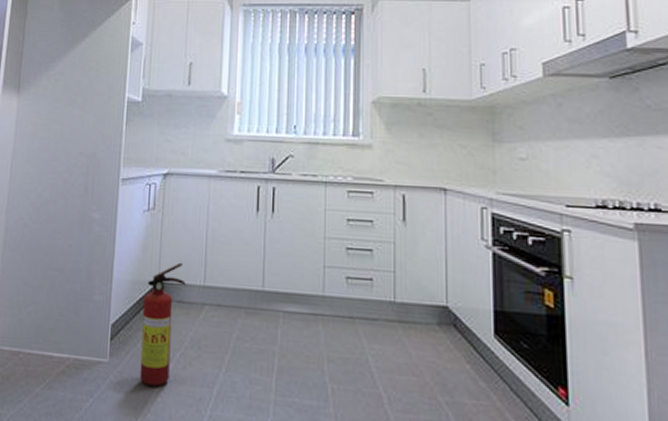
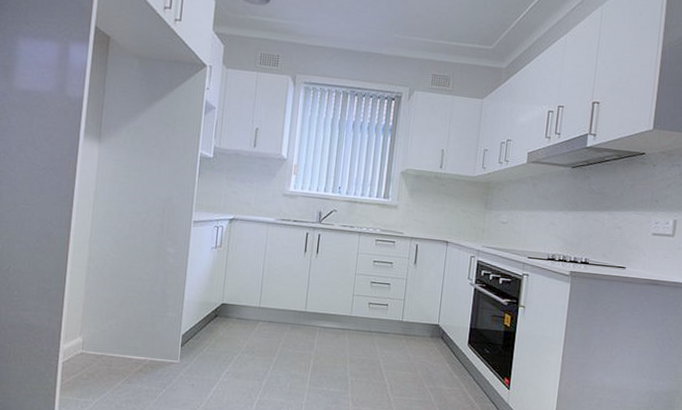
fire extinguisher: present [139,262,186,387] -> none [204,289,245,380]

